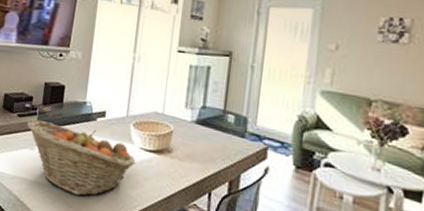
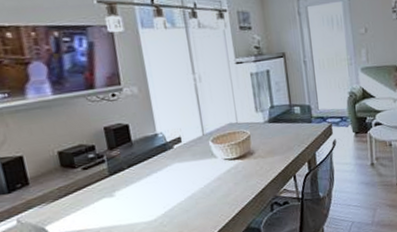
fruit basket: present [26,120,136,196] -> none [96,156,224,222]

